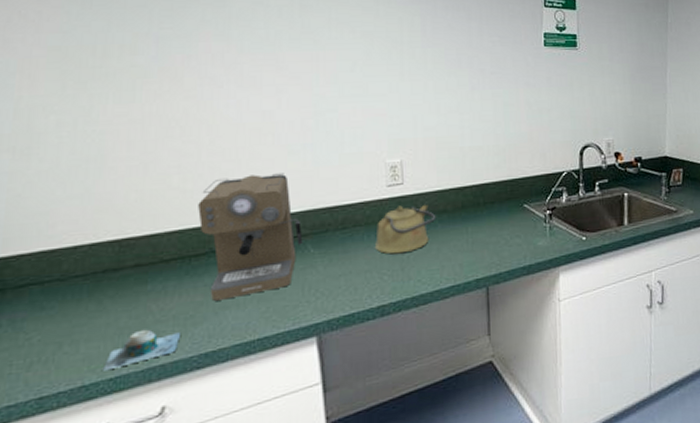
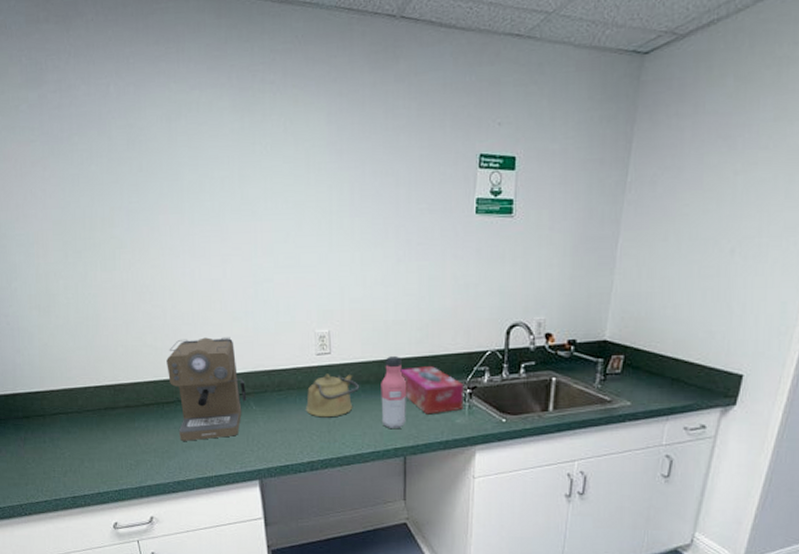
mug: present [103,329,180,371] -> none [111,457,160,484]
water bottle: none [459,183,487,259] -> present [381,357,407,429]
tissue box: none [479,190,544,240] -> present [400,366,465,415]

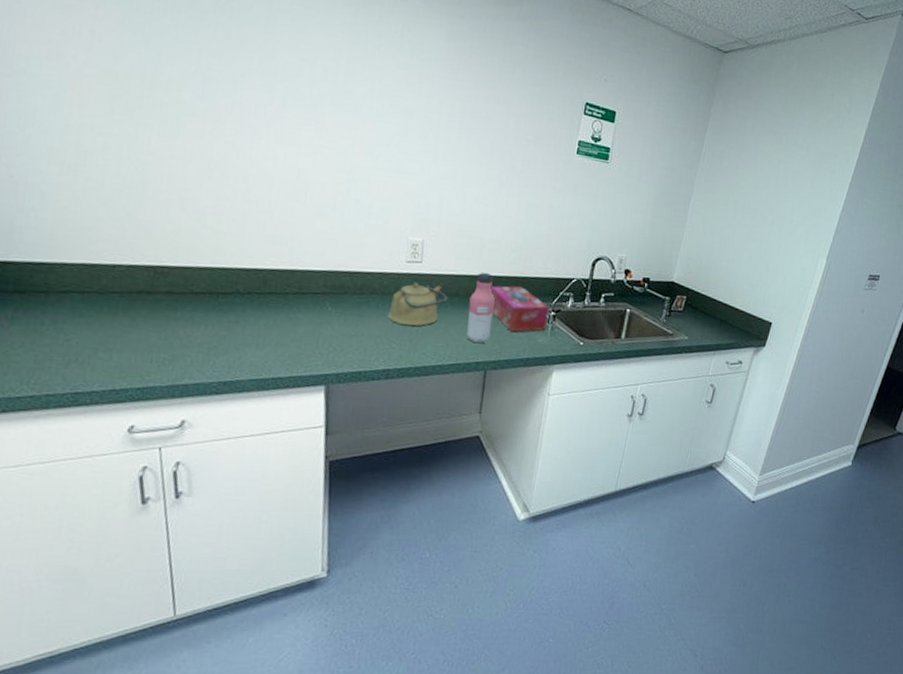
coffee maker: present [166,337,247,441] -> none [229,226,323,338]

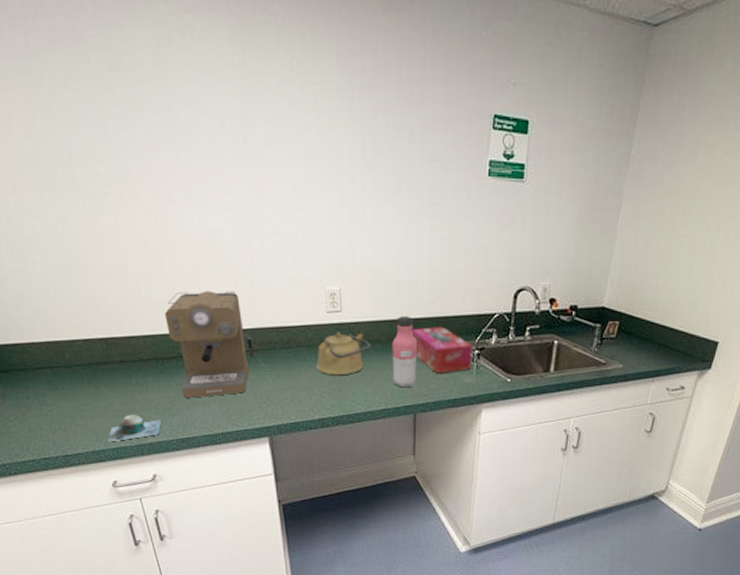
mug: none [132,350,203,381] -> present [107,414,161,442]
coffee maker: none [229,226,323,338] -> present [165,291,254,398]

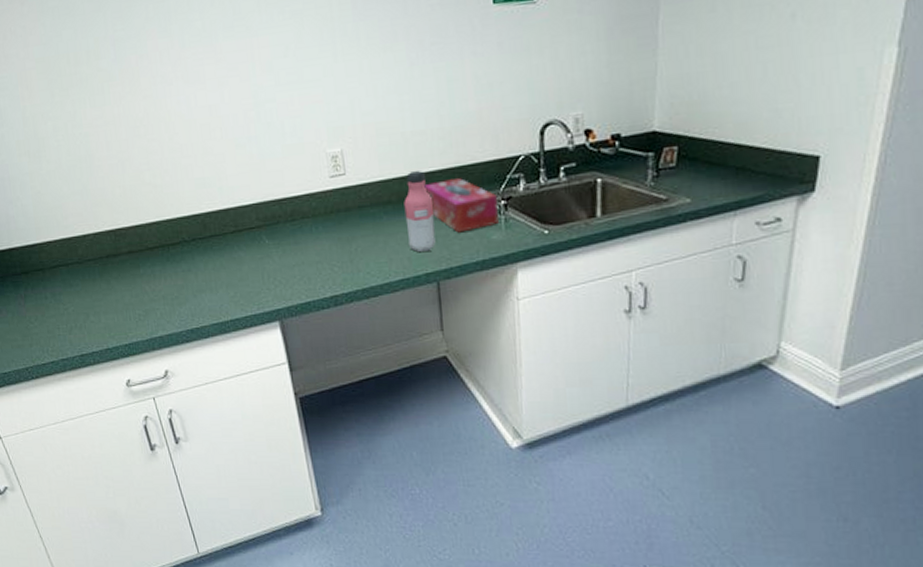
mug: present [107,414,161,442] -> none [119,306,170,338]
coffee maker: present [165,291,254,398] -> none [168,166,258,285]
kettle: present [316,332,371,376] -> none [323,196,381,246]

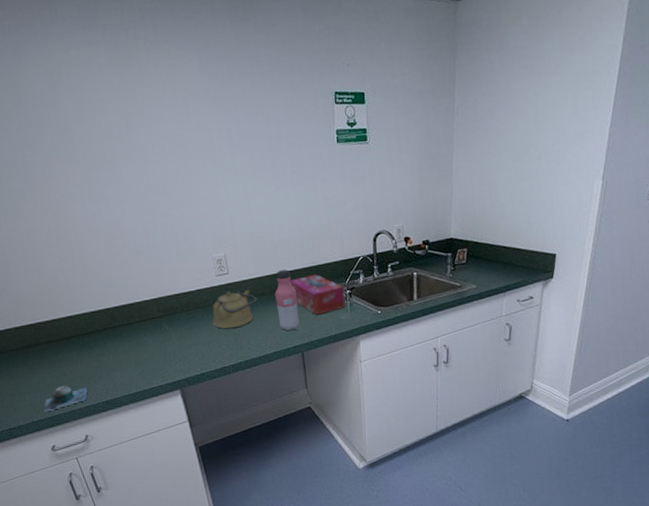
mug: none [119,306,170,338] -> present [43,385,88,413]
kettle: none [323,196,381,246] -> present [212,290,258,329]

